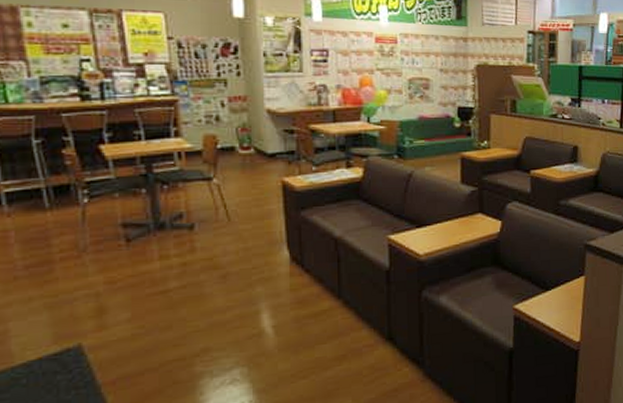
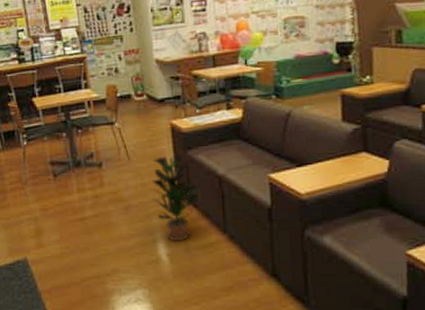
potted plant: none [257,215,315,312] -> present [152,154,201,242]

